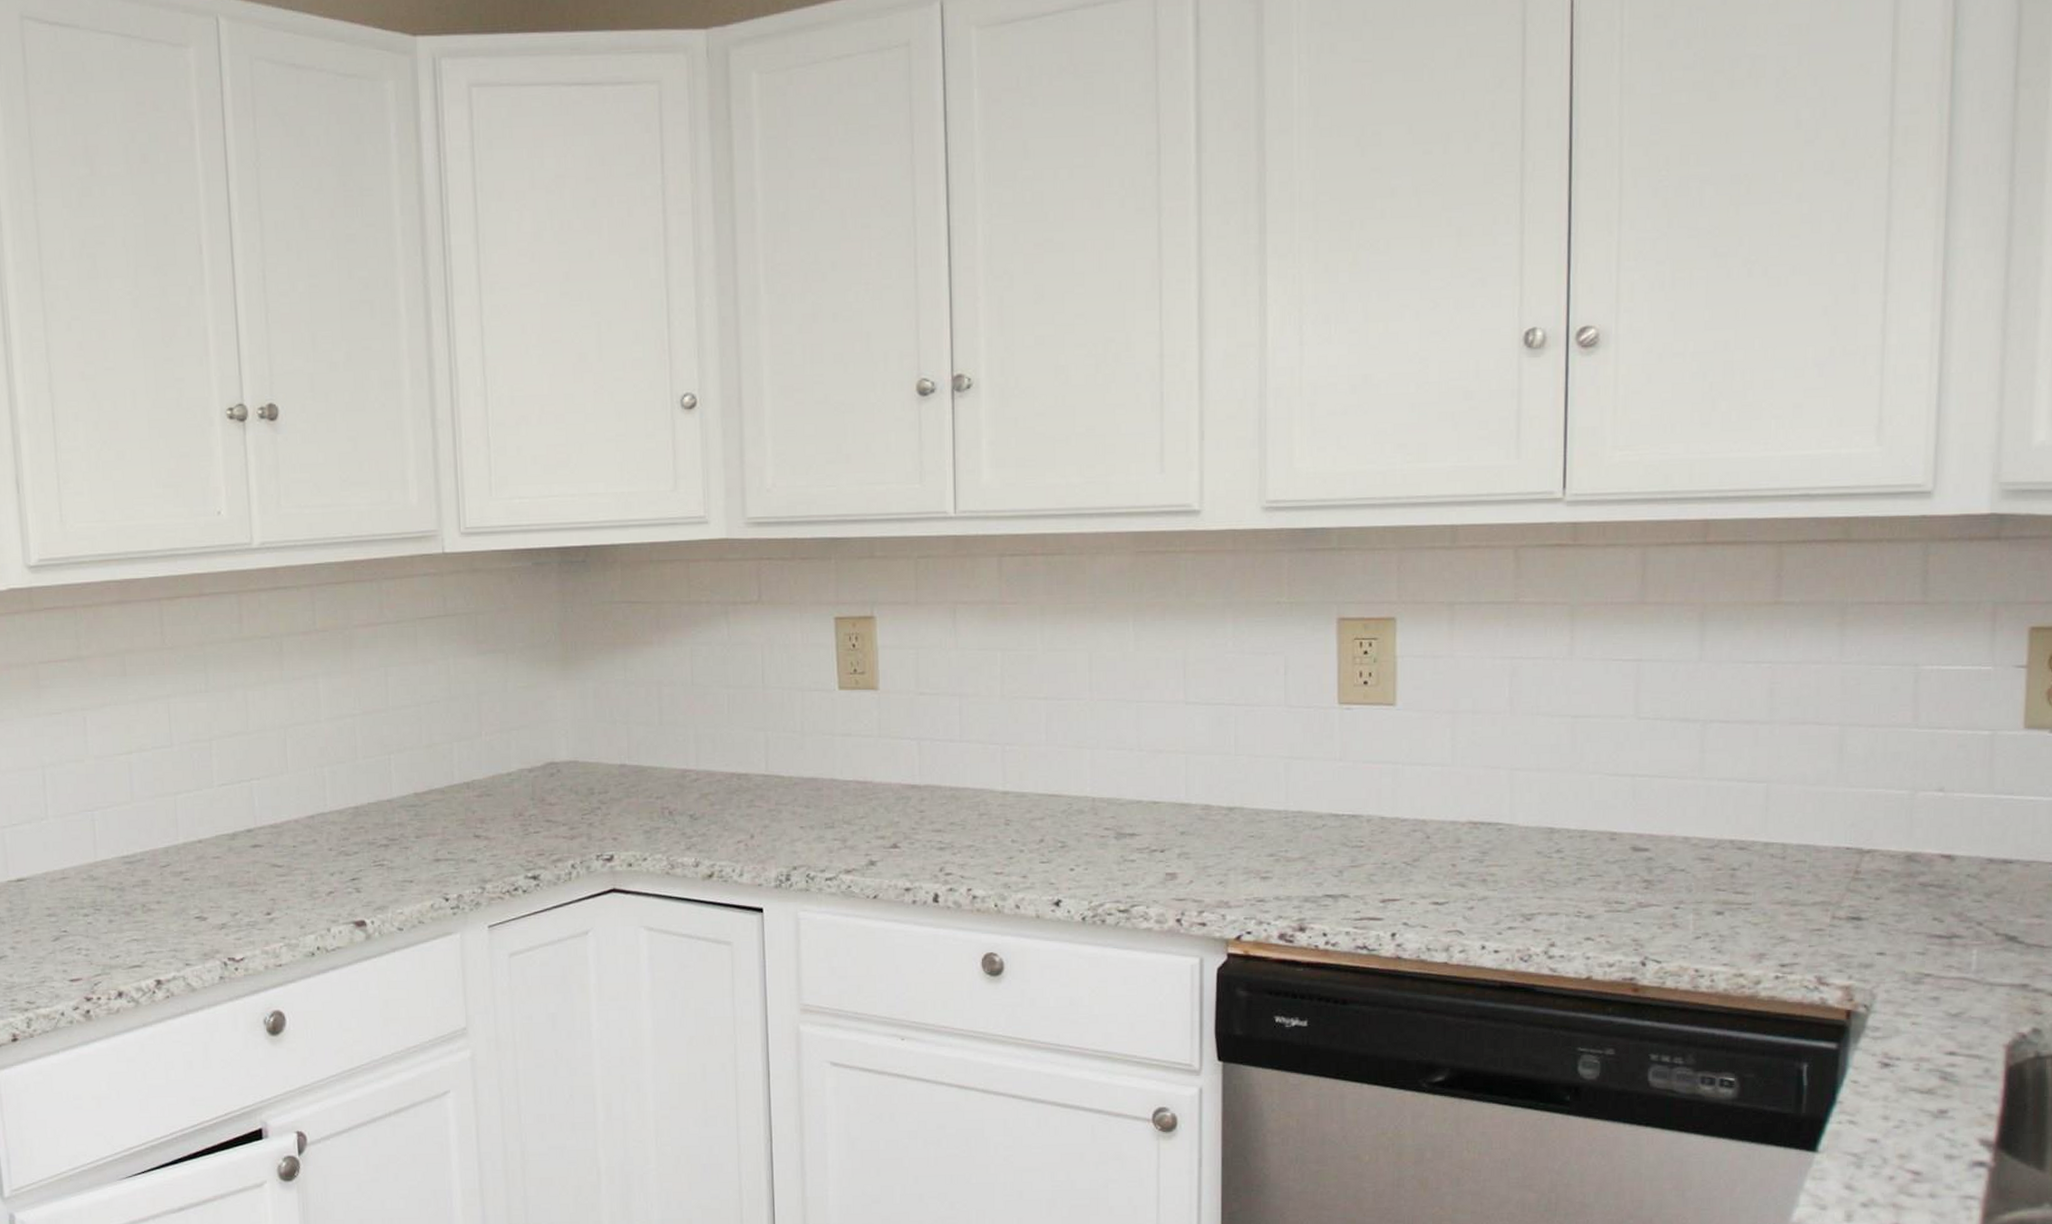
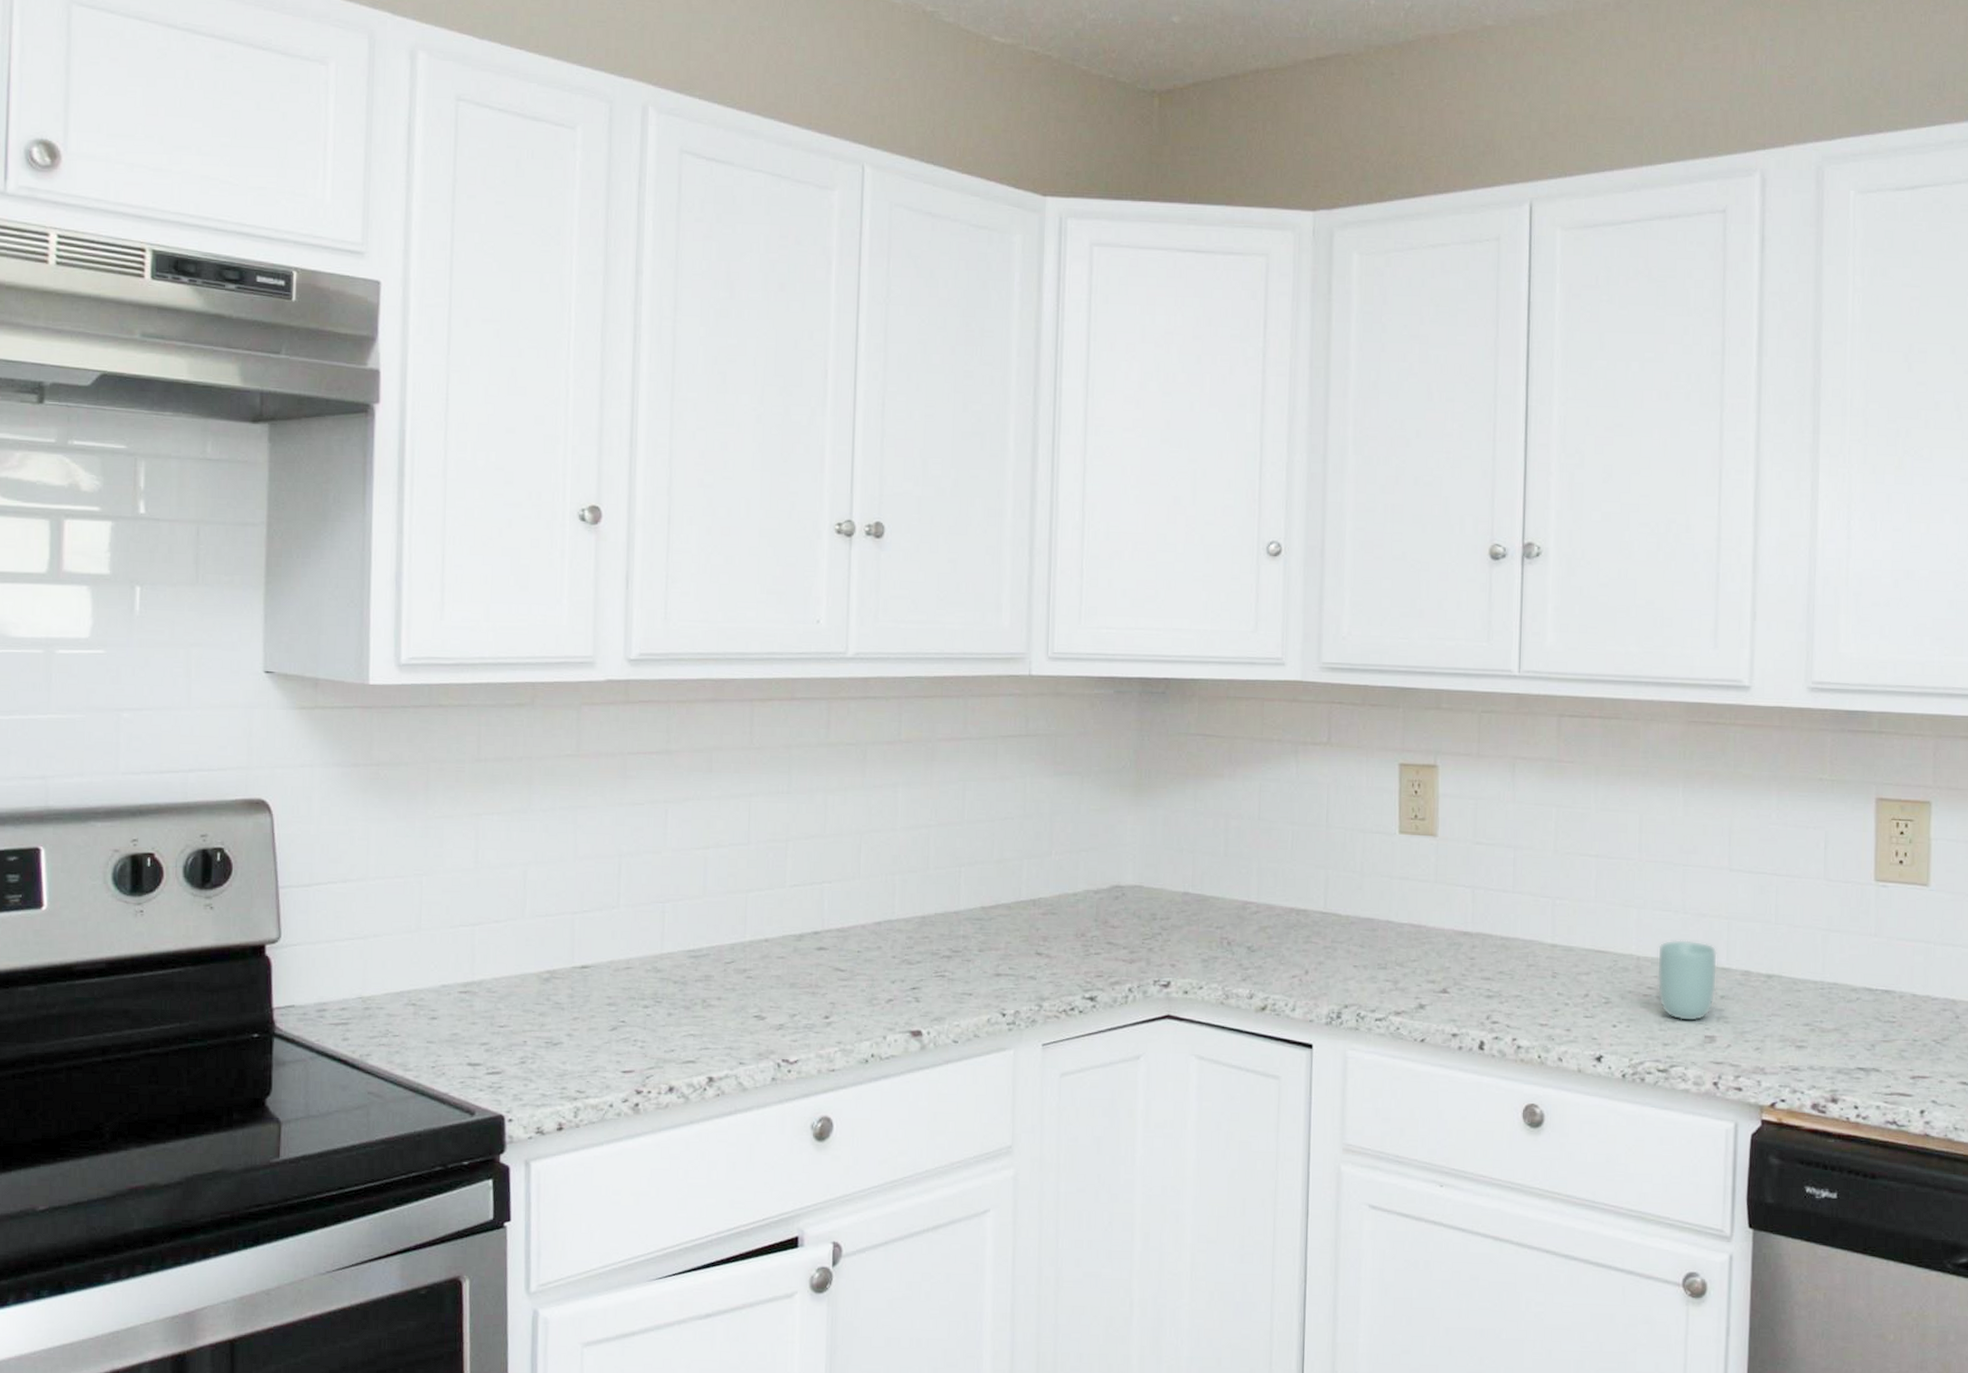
cup: none [1113,778,1177,860] -> present [1656,940,1718,1022]

